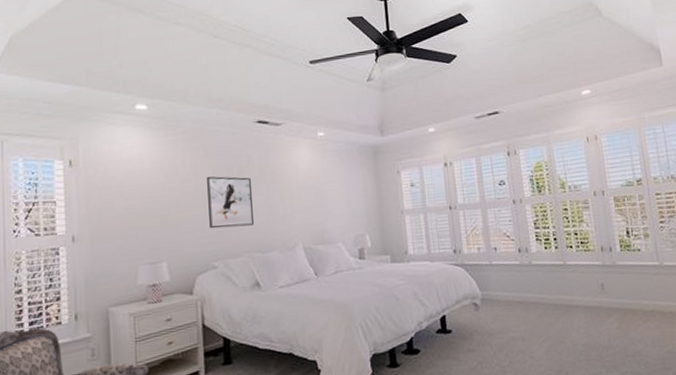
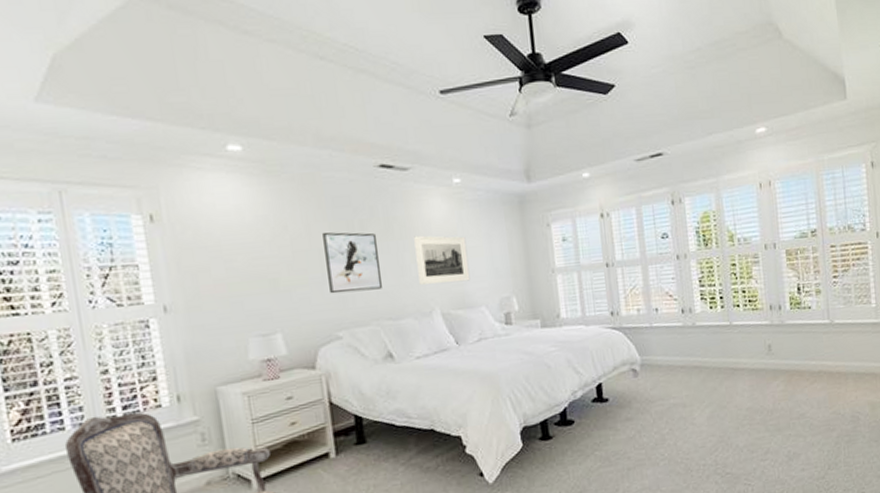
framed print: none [283,180,330,223] -> present [414,235,471,285]

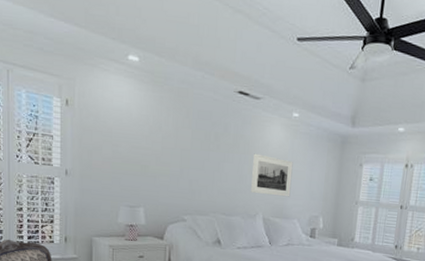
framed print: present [323,232,382,294] -> none [184,137,226,190]

